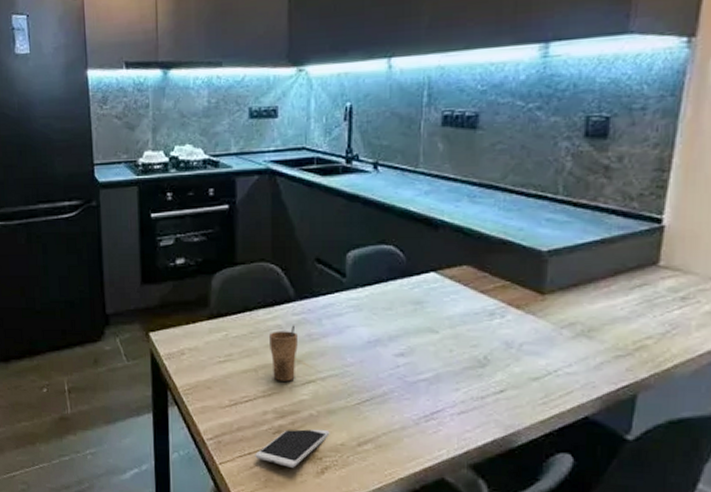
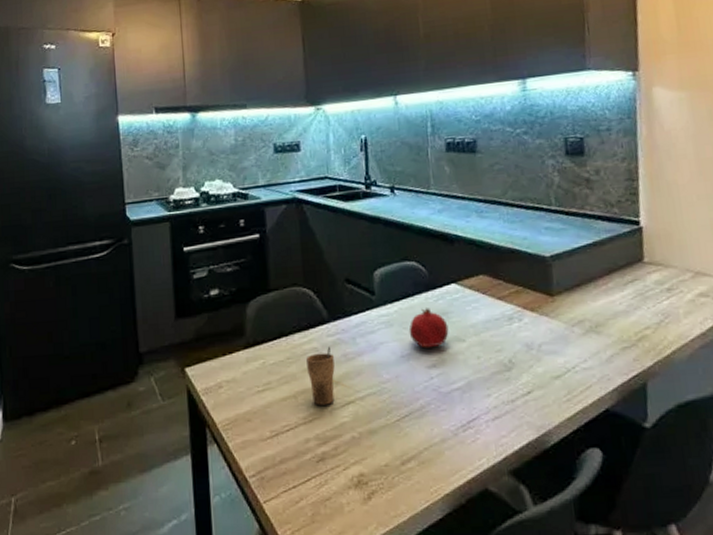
smartphone: present [255,429,330,468] -> none [300,451,373,497]
fruit: none [378,295,422,336] -> present [409,308,449,348]

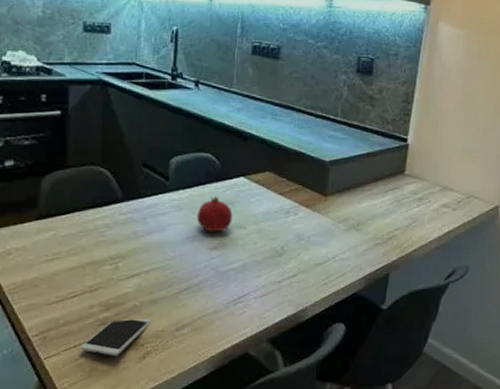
smartphone: none [300,451,373,497] -> present [80,318,152,356]
cup: present [306,346,335,405] -> none [97,224,124,276]

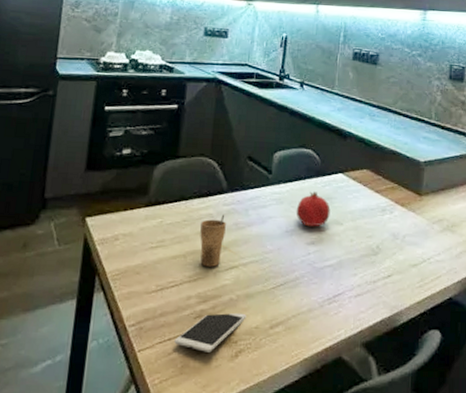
cup: none [97,224,124,276] -> present [200,214,226,267]

